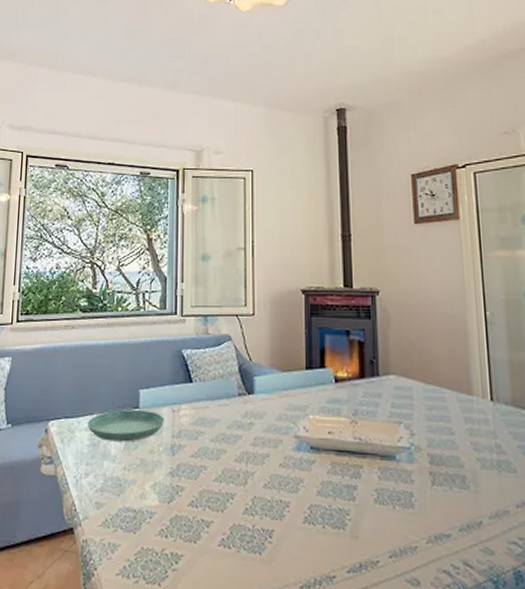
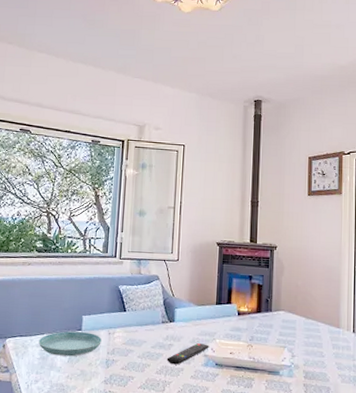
remote control: none [247,421,301,450] -> present [166,343,209,365]

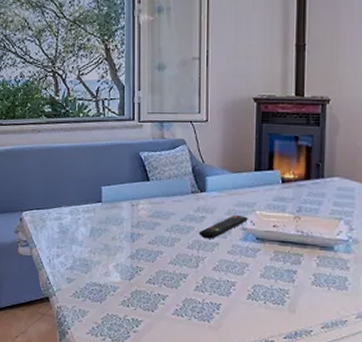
saucer: present [38,331,103,357] -> none [56,203,126,230]

